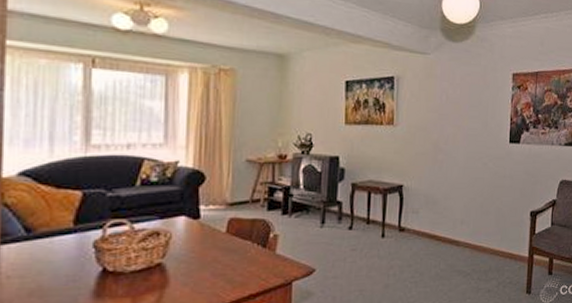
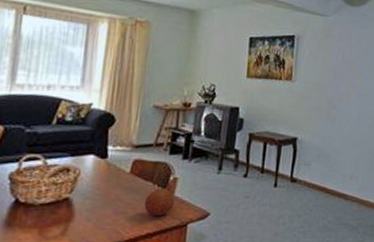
fruit: none [244,246,277,276] -> present [144,188,175,217]

